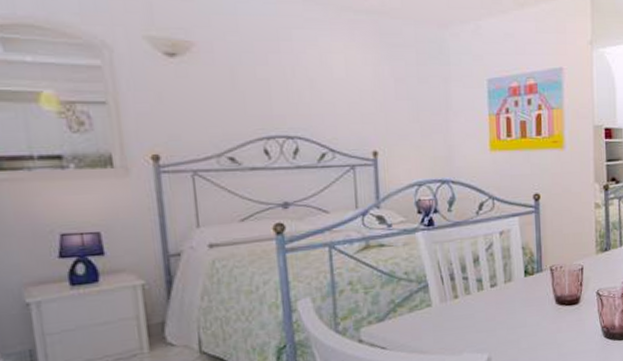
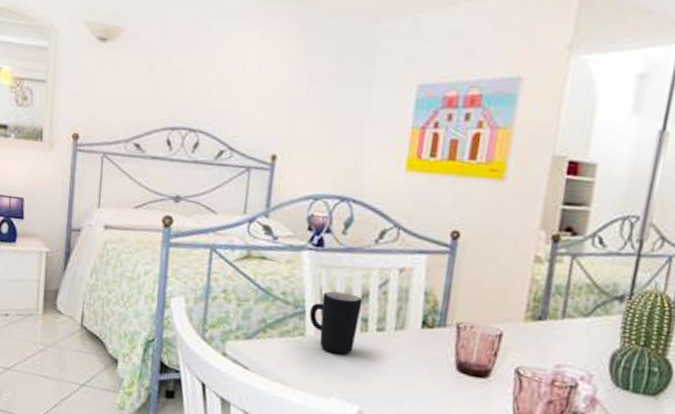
mug: none [432,261,475,314] -> present [309,291,363,354]

